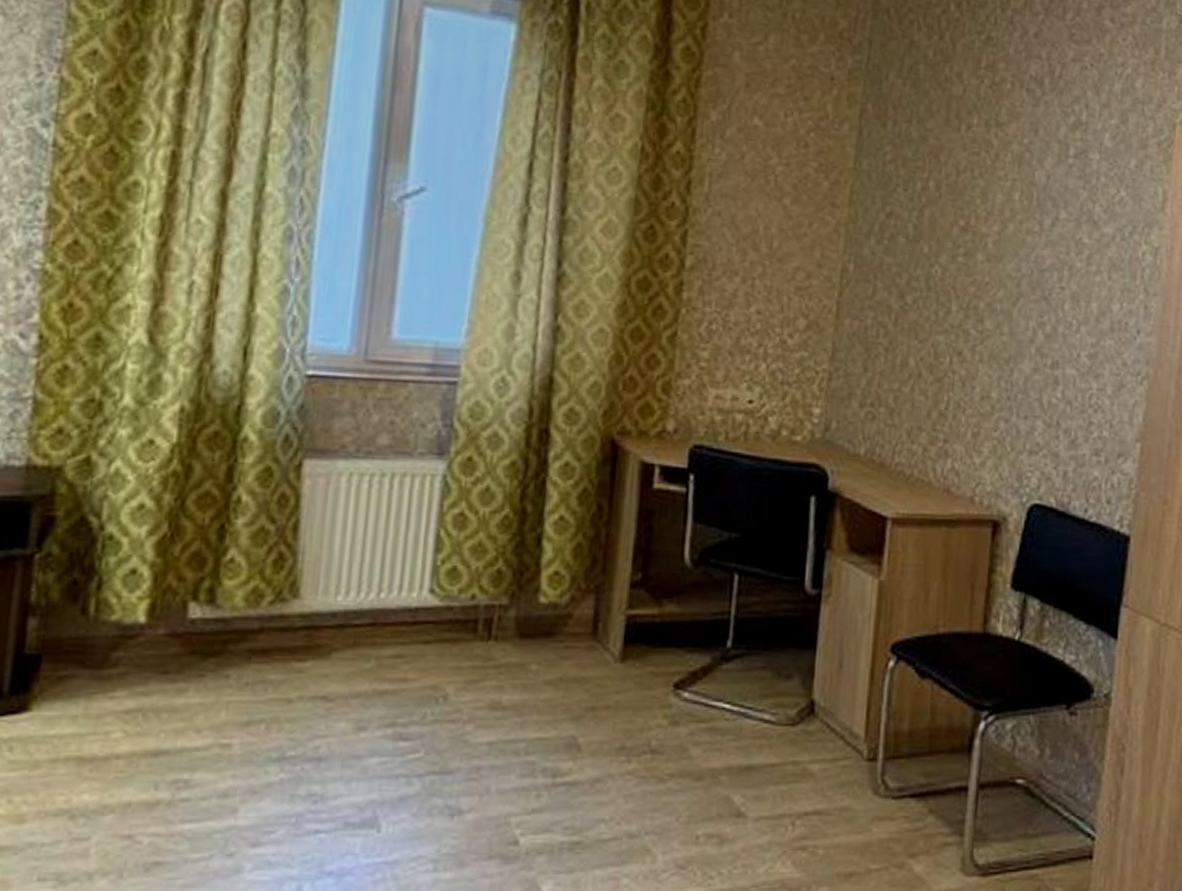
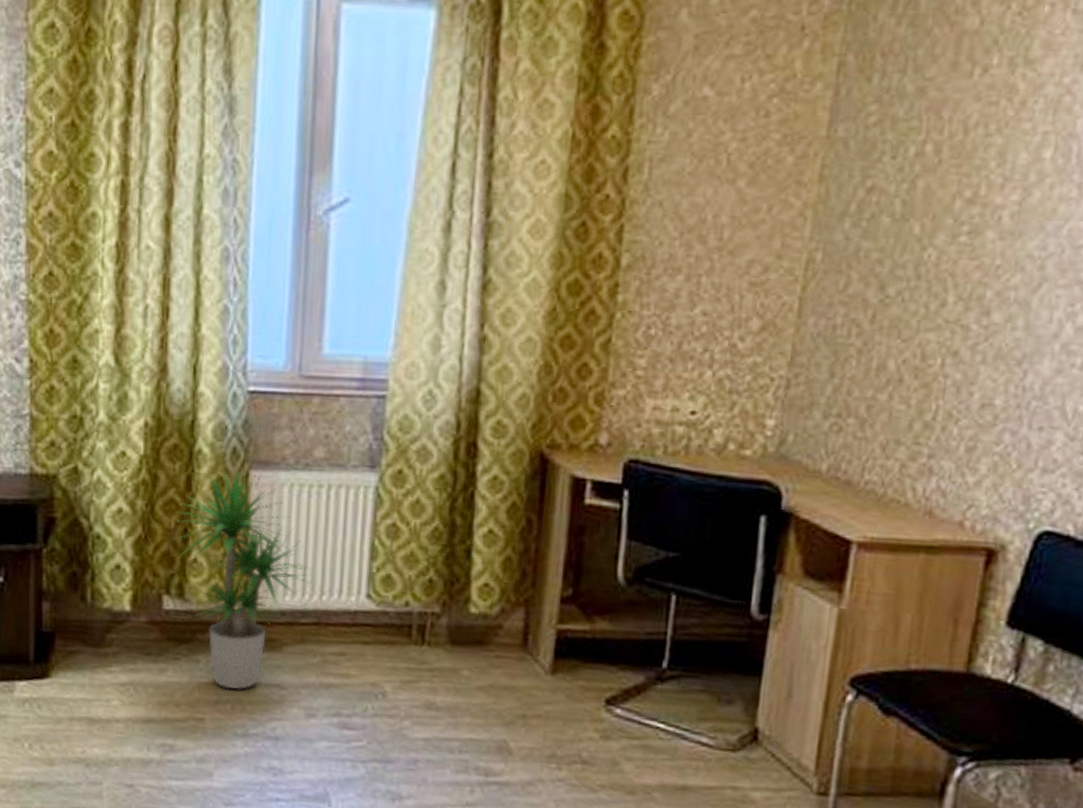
potted plant: none [202,453,370,707] -> present [170,465,313,690]

